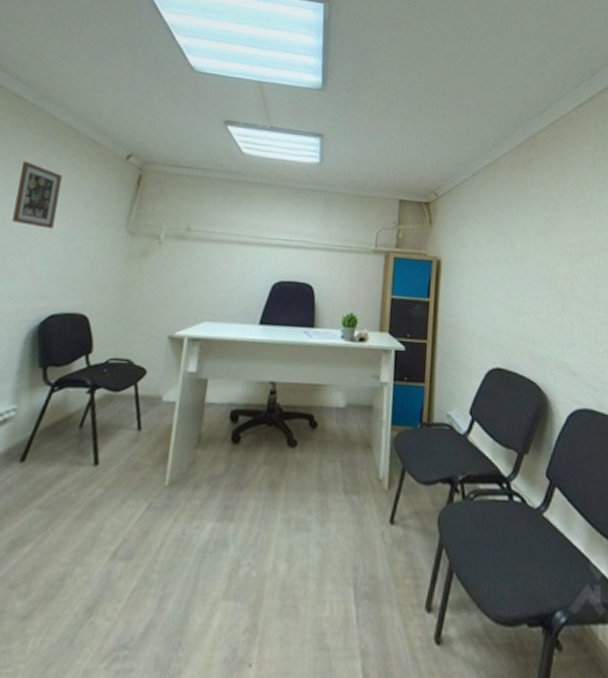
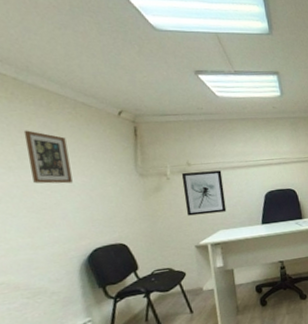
wall art: none [169,238,226,298] -> present [181,170,227,216]

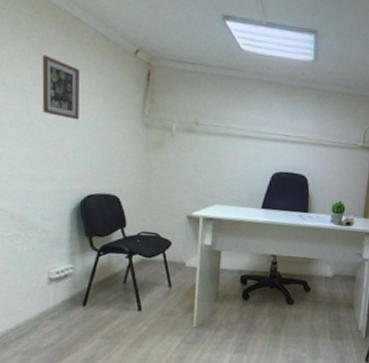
wall art: present [181,170,227,216] -> none [184,131,230,185]

